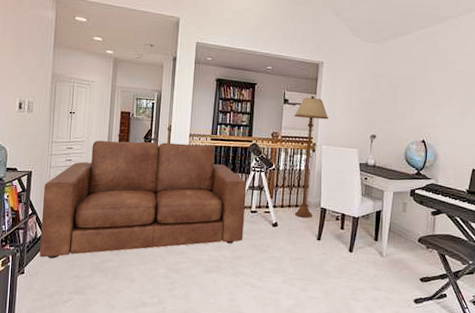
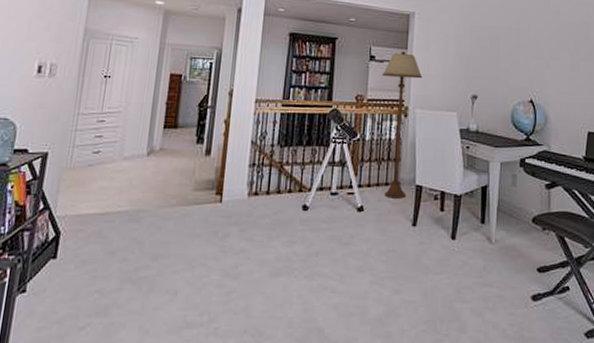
sofa: present [39,140,247,259] -> none [49,110,326,270]

